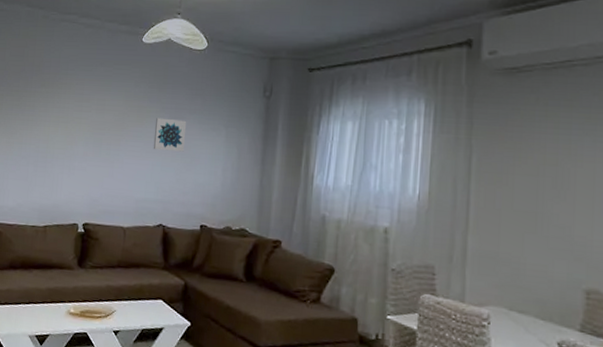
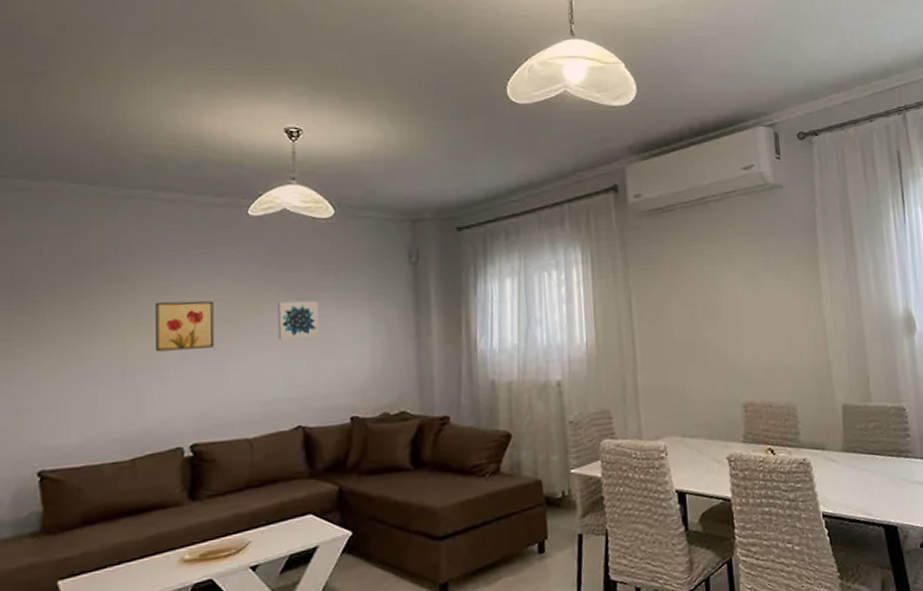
wall art: none [67,107,111,148] -> present [155,301,215,352]

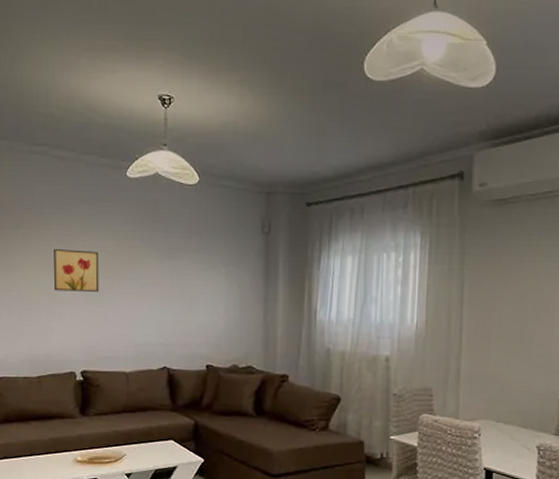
wall art: present [277,301,320,340] -> none [149,258,184,293]

